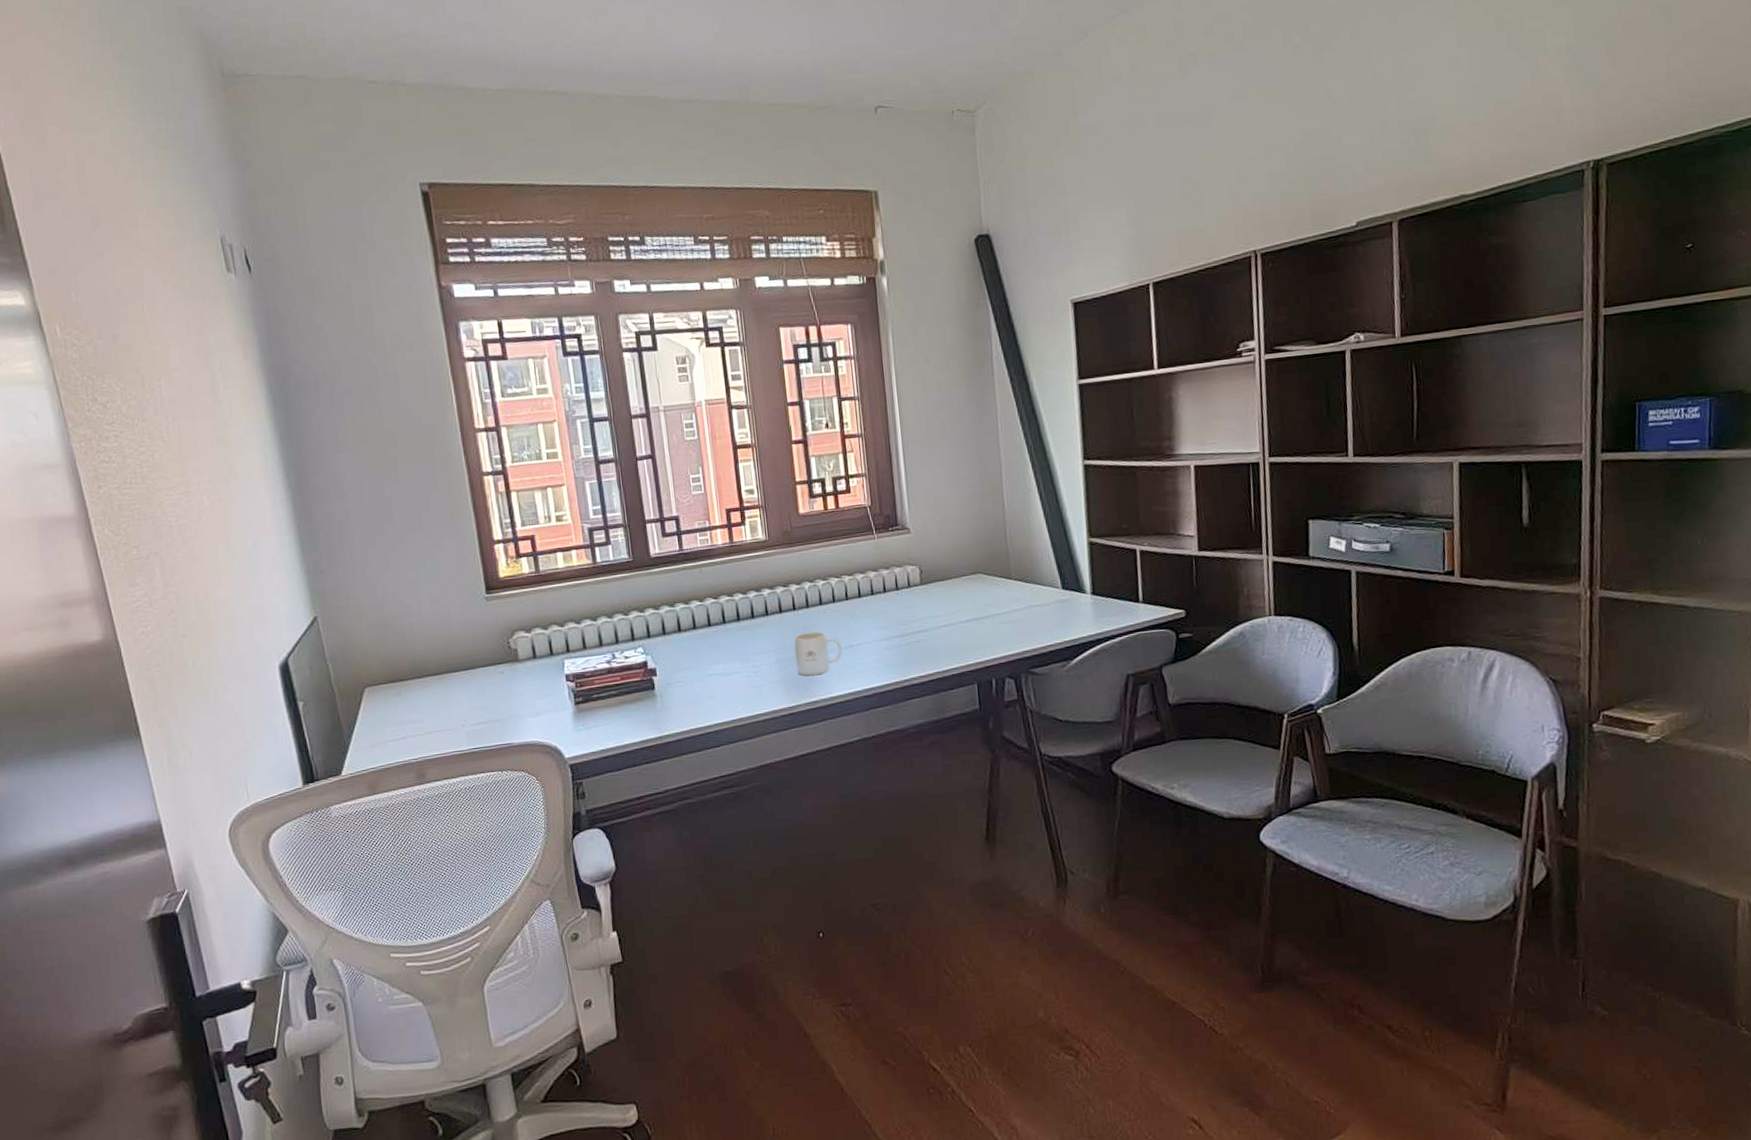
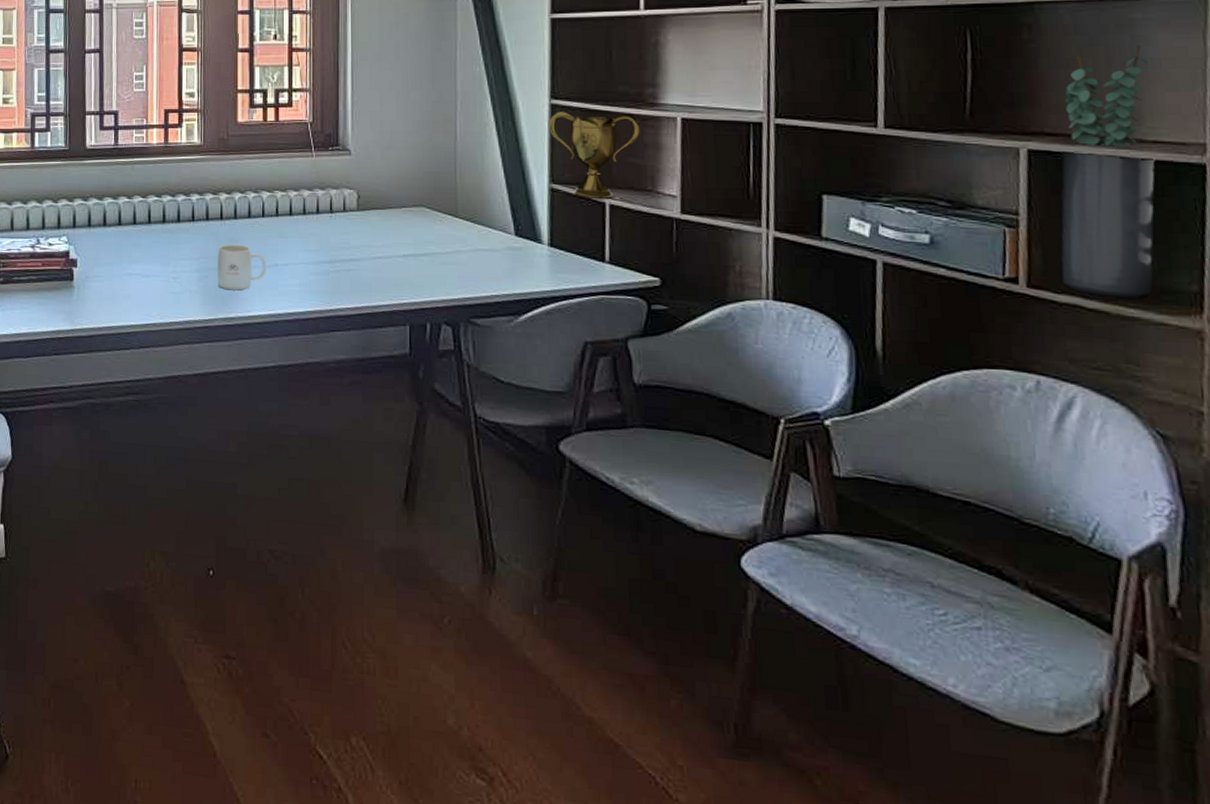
trophy cup: none [1084,466,1162,548] -> present [549,112,642,199]
vase: none [1482,366,1548,577] -> present [1060,45,1156,299]

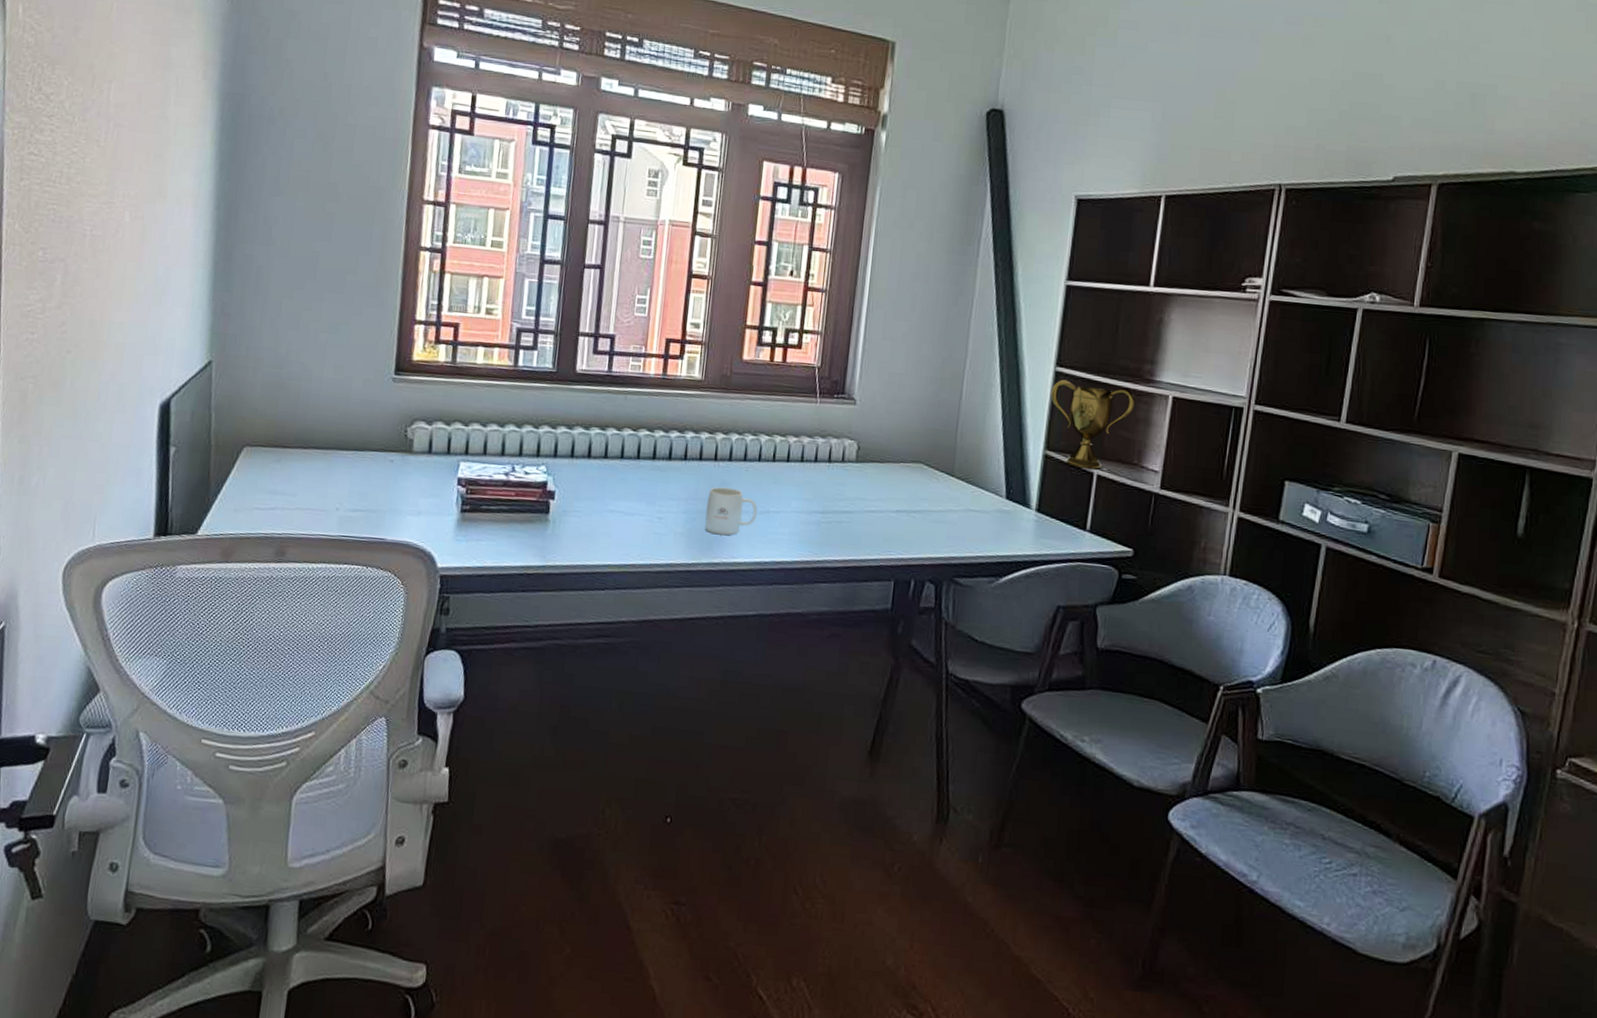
vase: present [1060,45,1156,299] -> none [1467,367,1565,593]

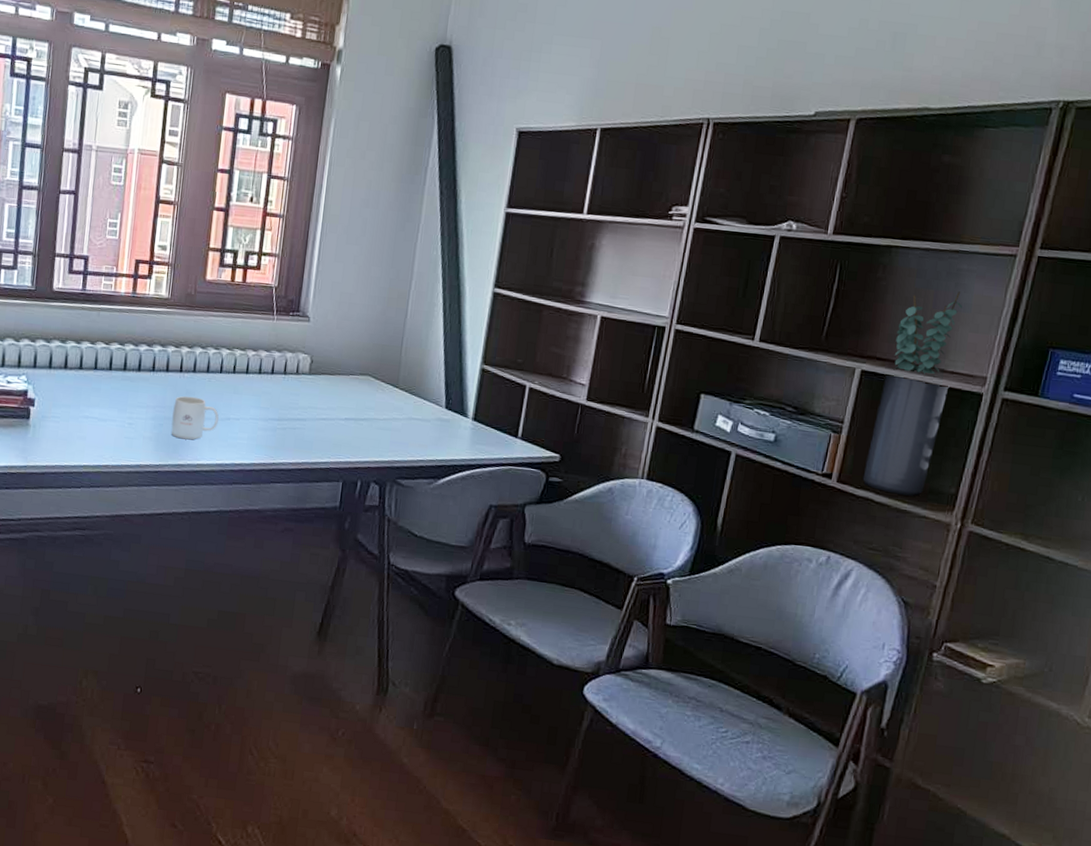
trophy cup: present [1051,379,1136,470] -> none [489,300,567,383]
vase: none [1467,367,1565,593] -> present [862,291,963,497]

